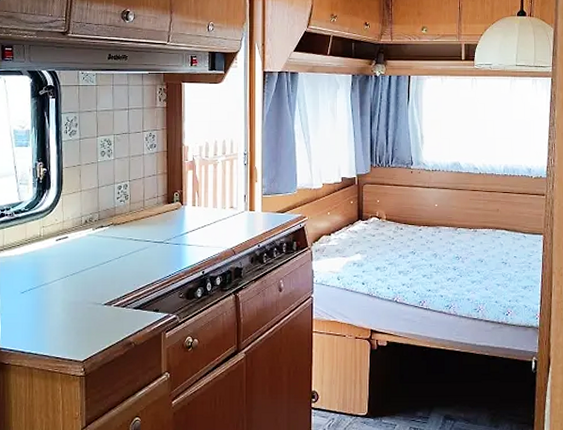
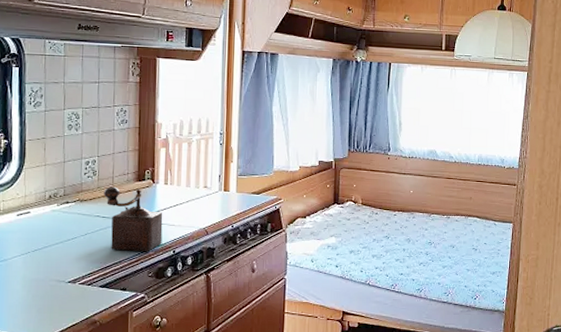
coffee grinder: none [135,210,192,274] -> present [103,186,163,252]

